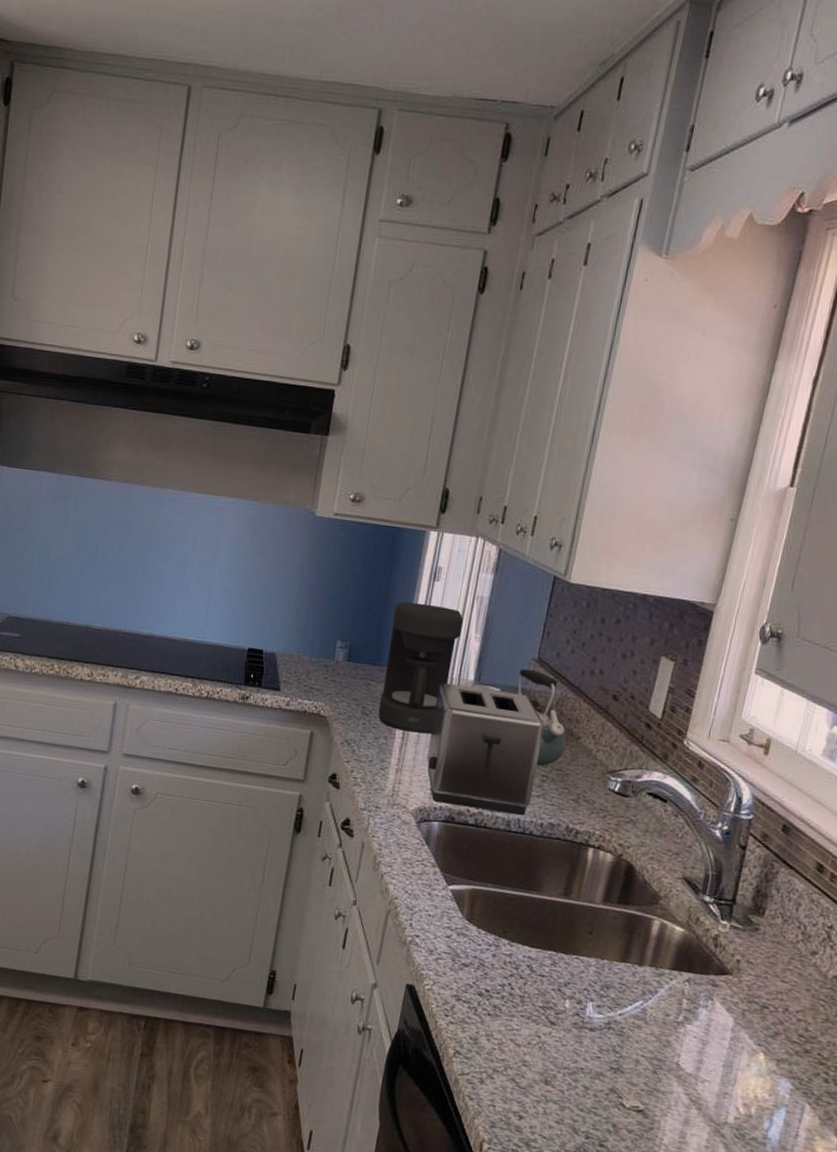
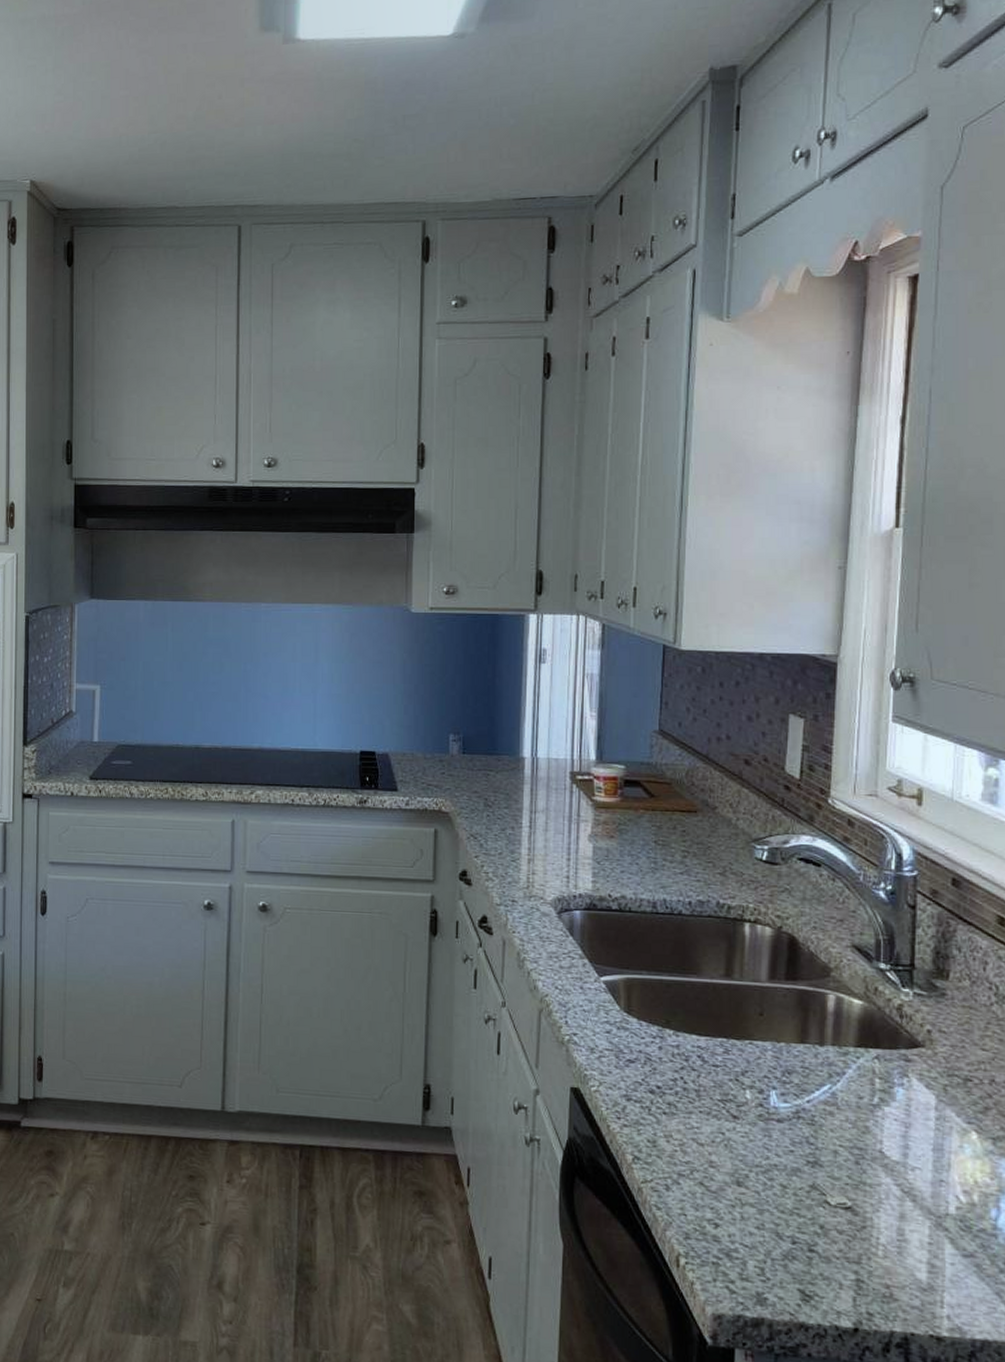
coffee maker: present [378,601,463,734] -> none [501,687,575,820]
toaster: present [426,682,545,816] -> none [557,765,677,896]
kettle: present [517,668,567,766] -> none [642,742,702,841]

